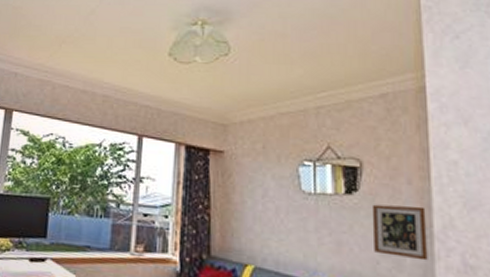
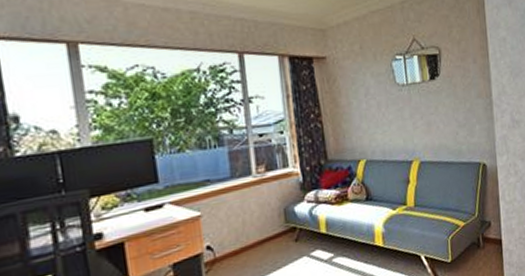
picture frame: present [371,204,428,261] -> none [450,80,490,126]

